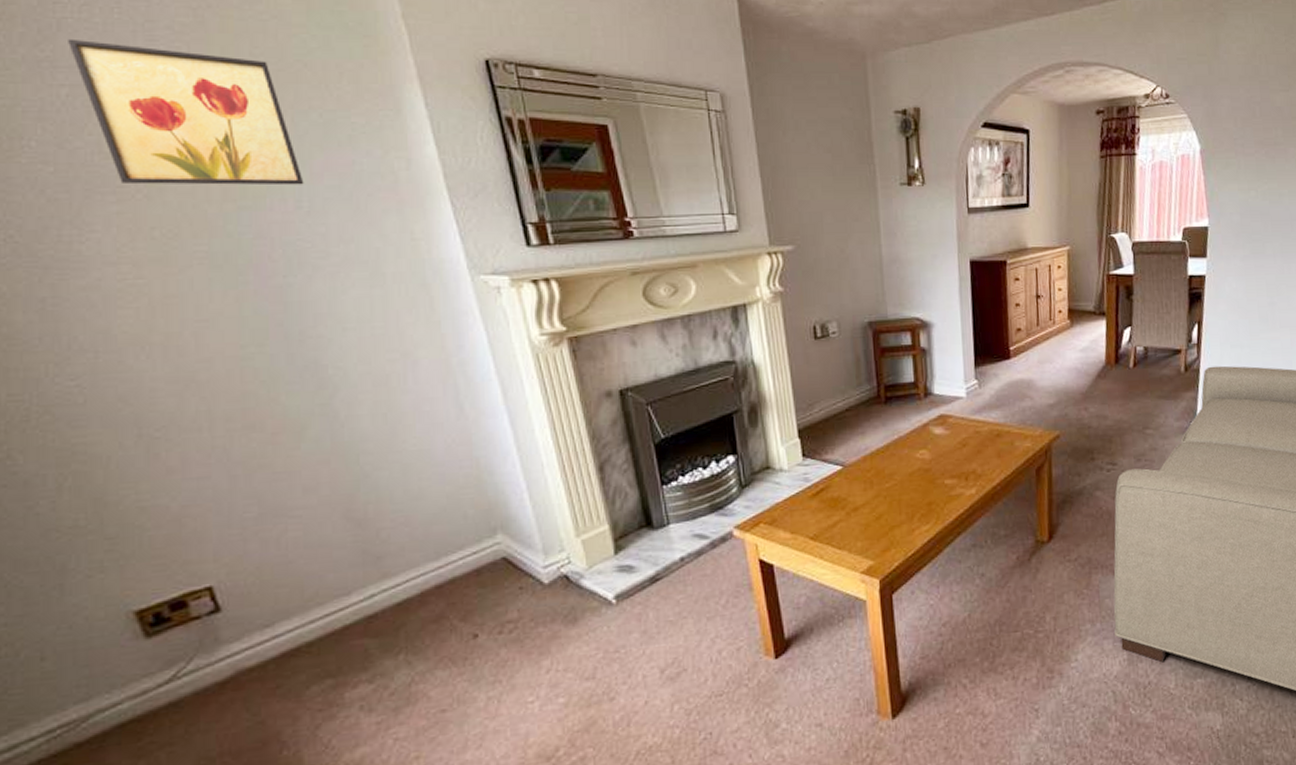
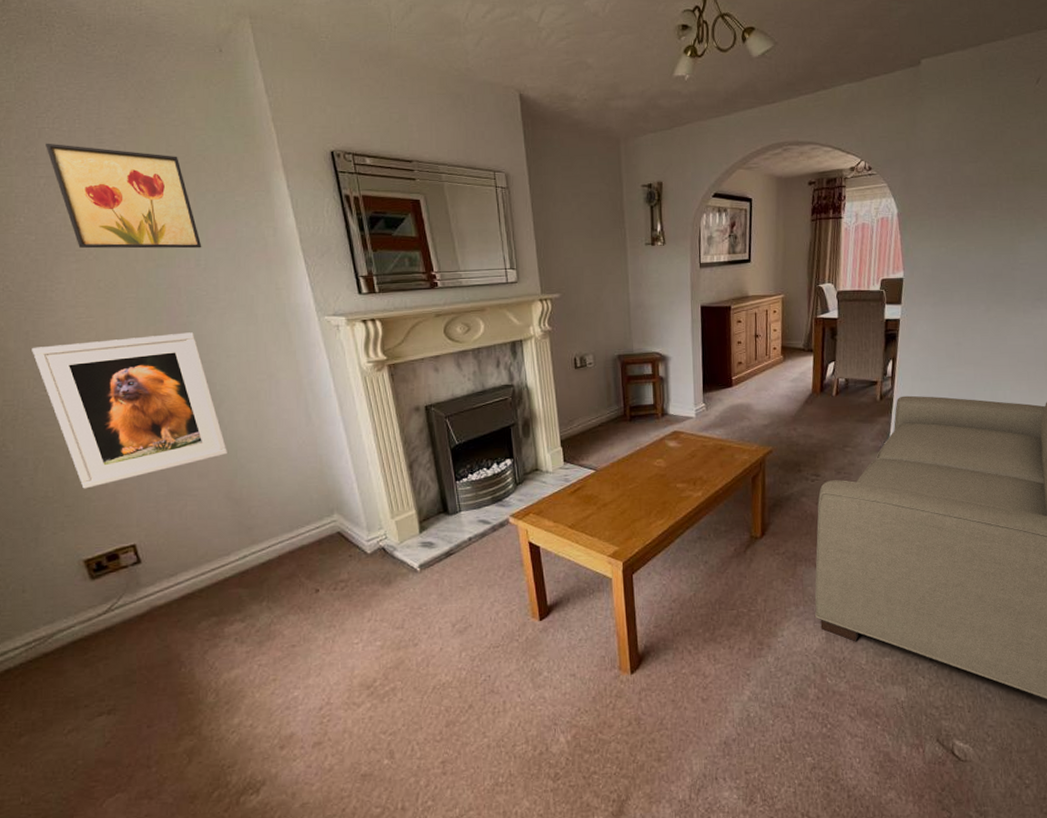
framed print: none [50,297,345,514] -> present [32,332,227,489]

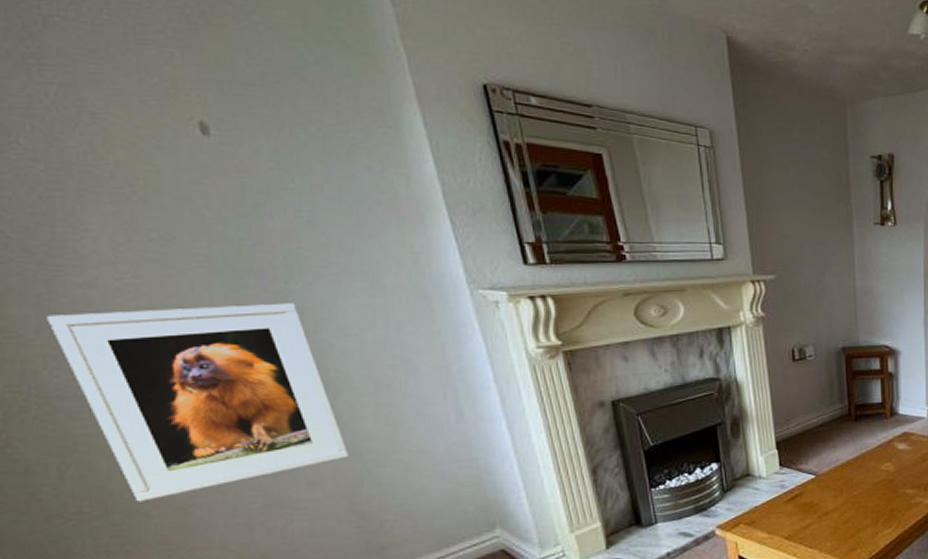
wall art: present [46,143,202,249] -> none [55,36,304,196]

